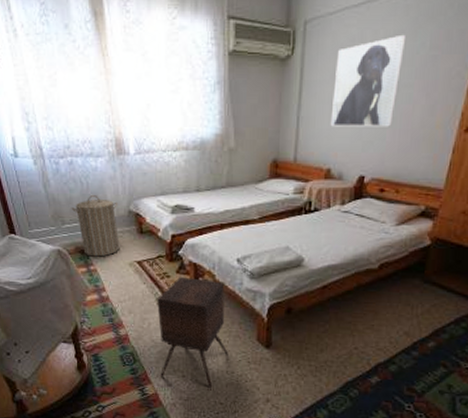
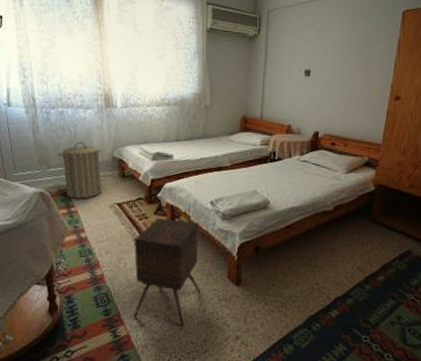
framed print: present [330,34,407,127] -> none [290,25,346,94]

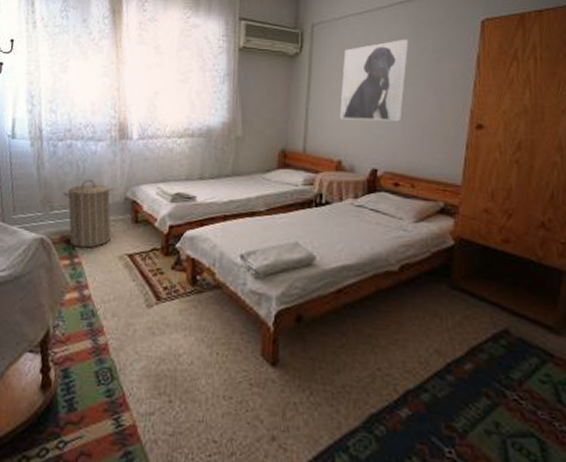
side table: present [134,218,201,326] -> none [142,274,227,417]
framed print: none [290,25,346,94] -> present [339,39,409,122]

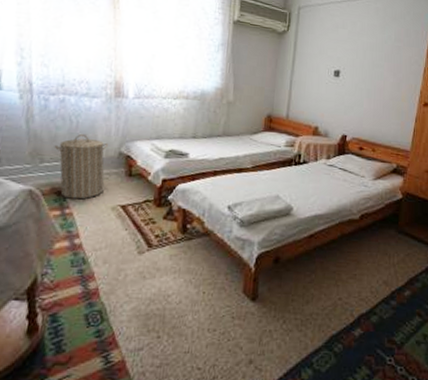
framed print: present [339,39,409,122] -> none [318,28,377,97]

